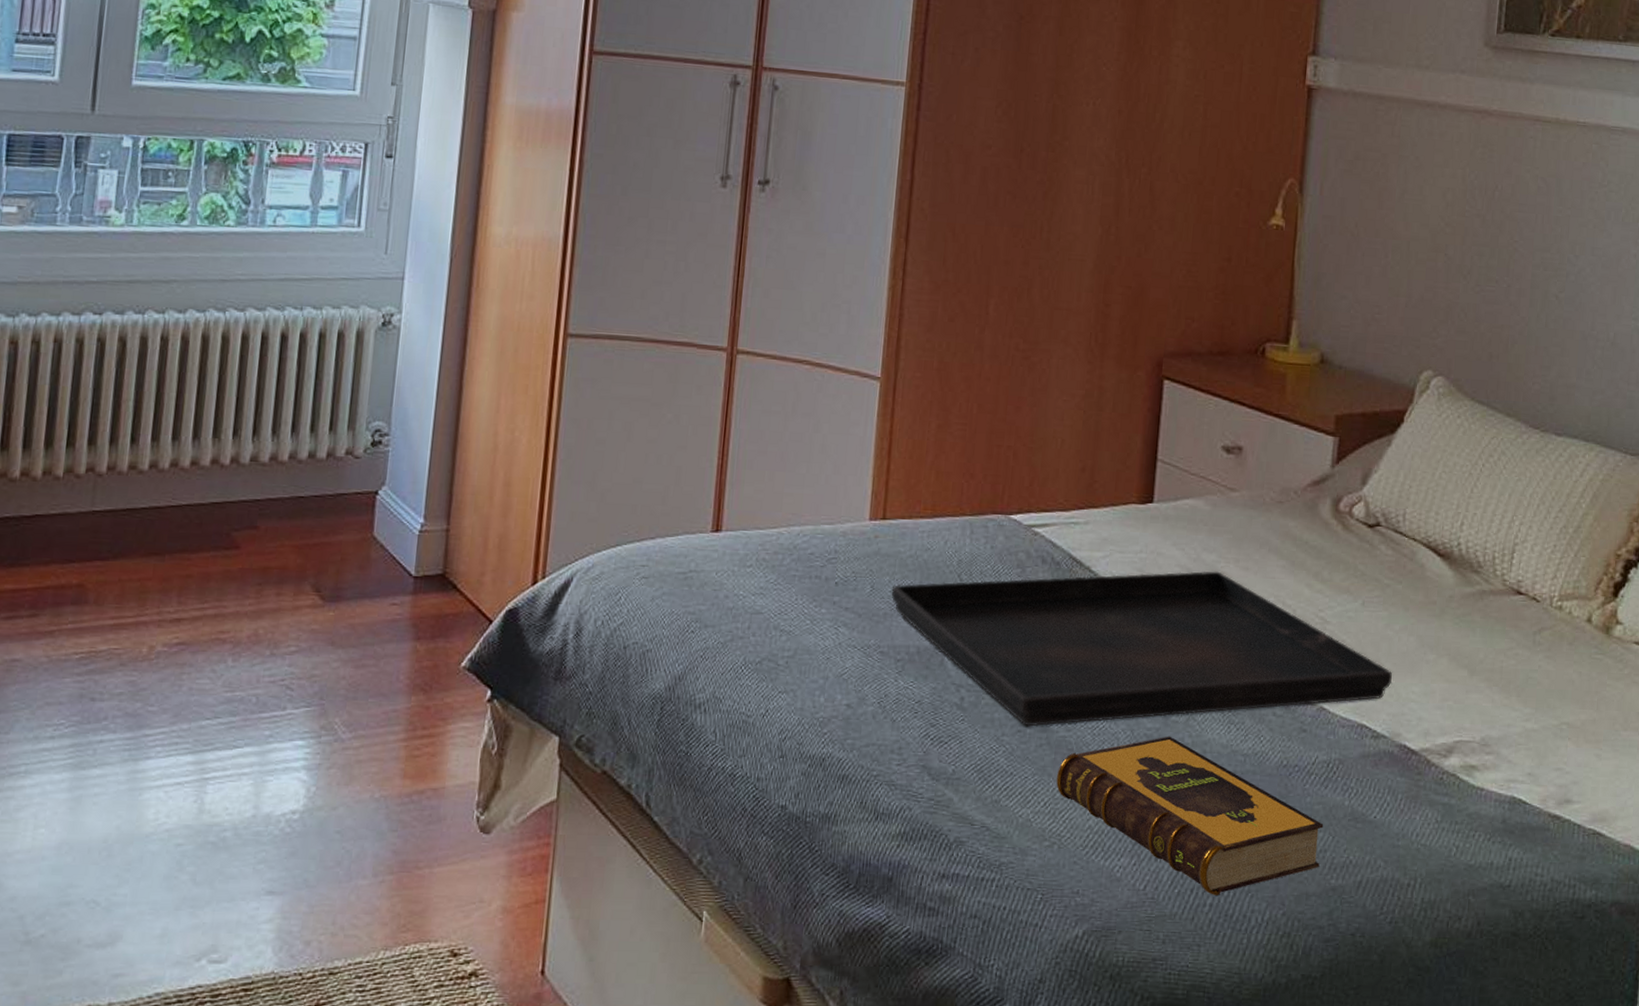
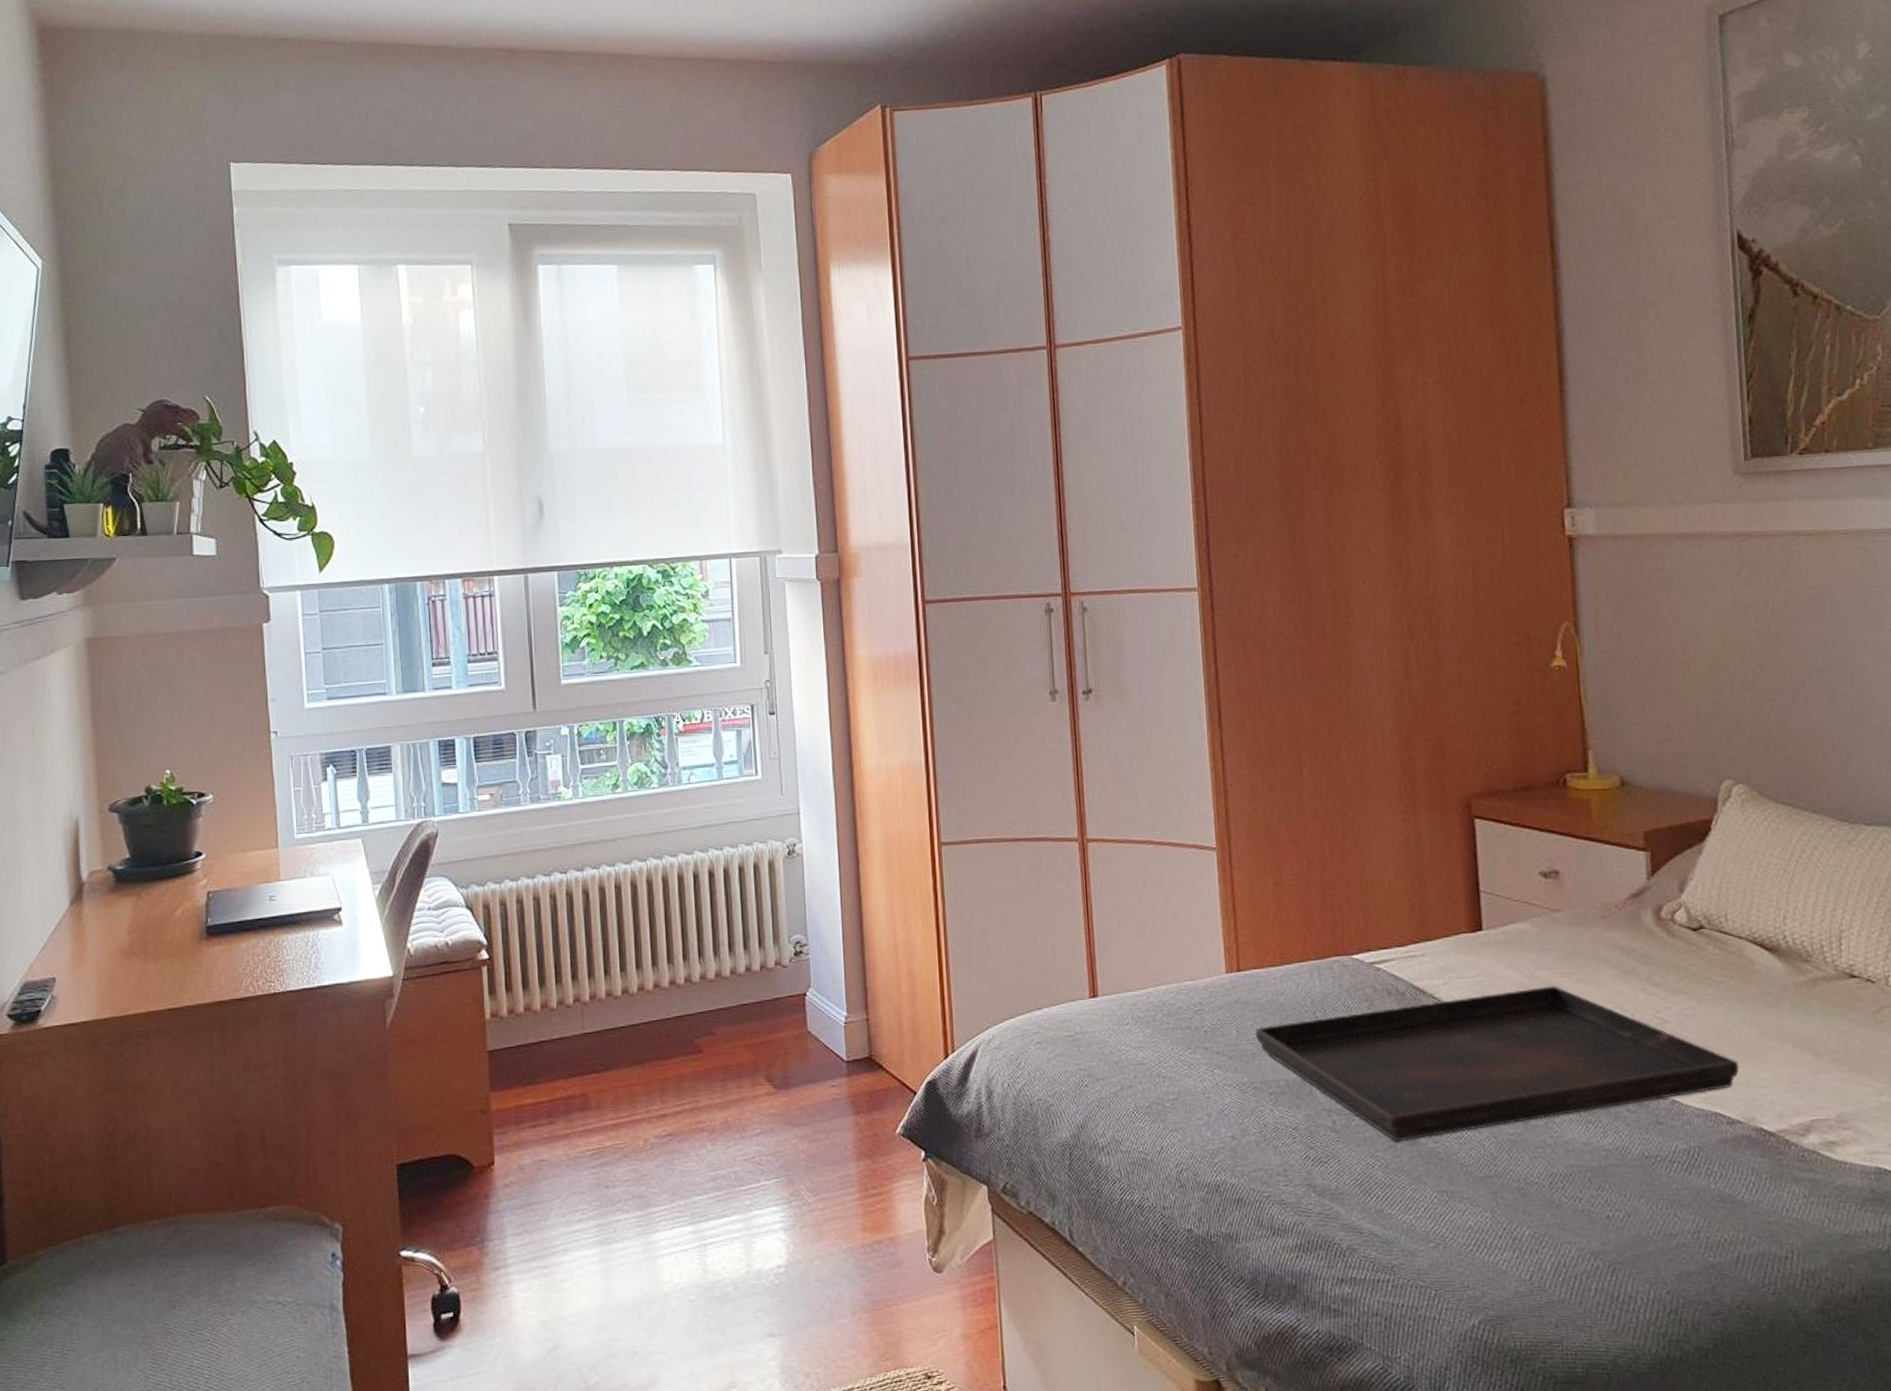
hardback book: present [1056,736,1324,895] -> none [1431,1139,1695,1280]

